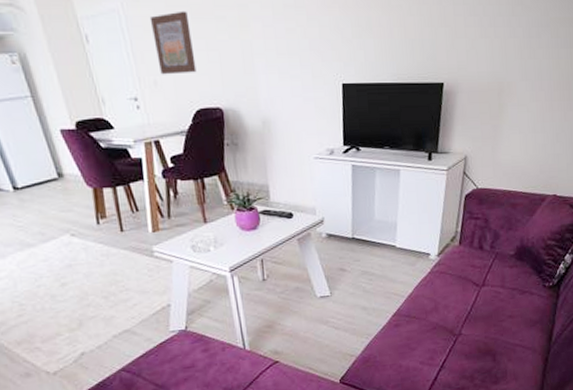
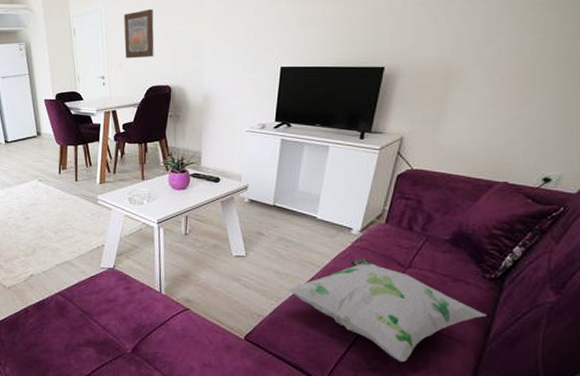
decorative pillow: none [376,282,549,378] -> present [287,257,487,363]

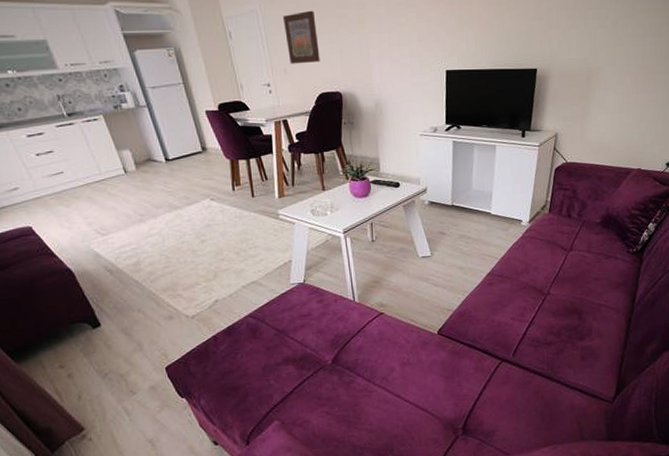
decorative pillow: present [287,257,487,363] -> none [471,246,632,334]

